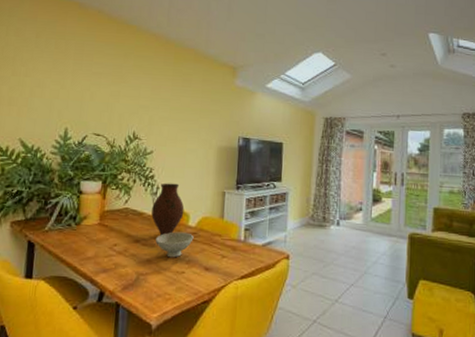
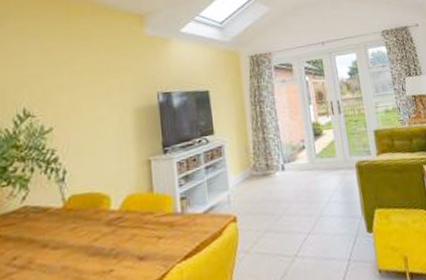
vase: present [151,183,184,236] -> none [60,161,103,232]
bowl: present [156,232,194,258] -> none [70,219,119,257]

